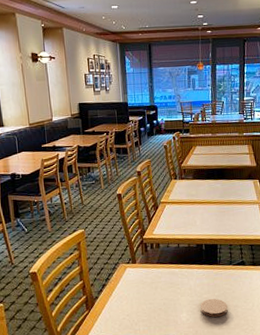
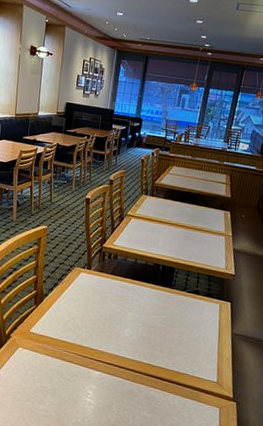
coaster: present [200,298,228,317] -> none [145,320,173,340]

